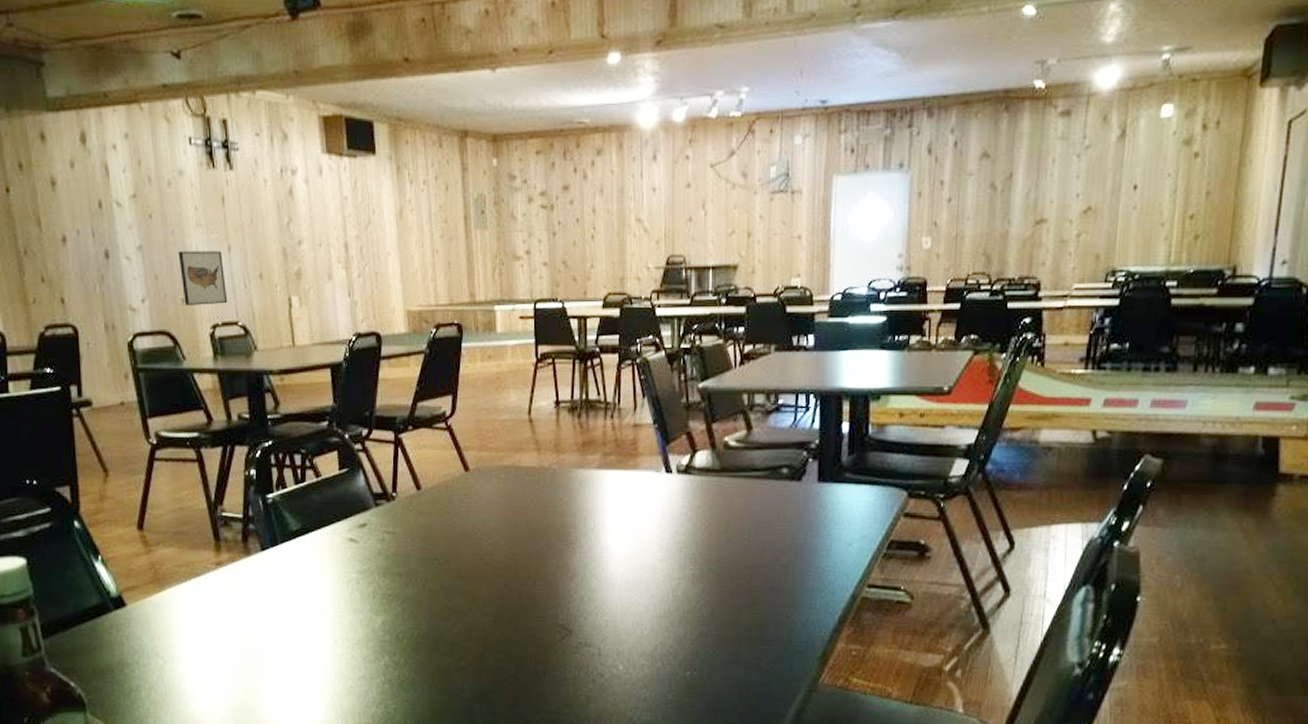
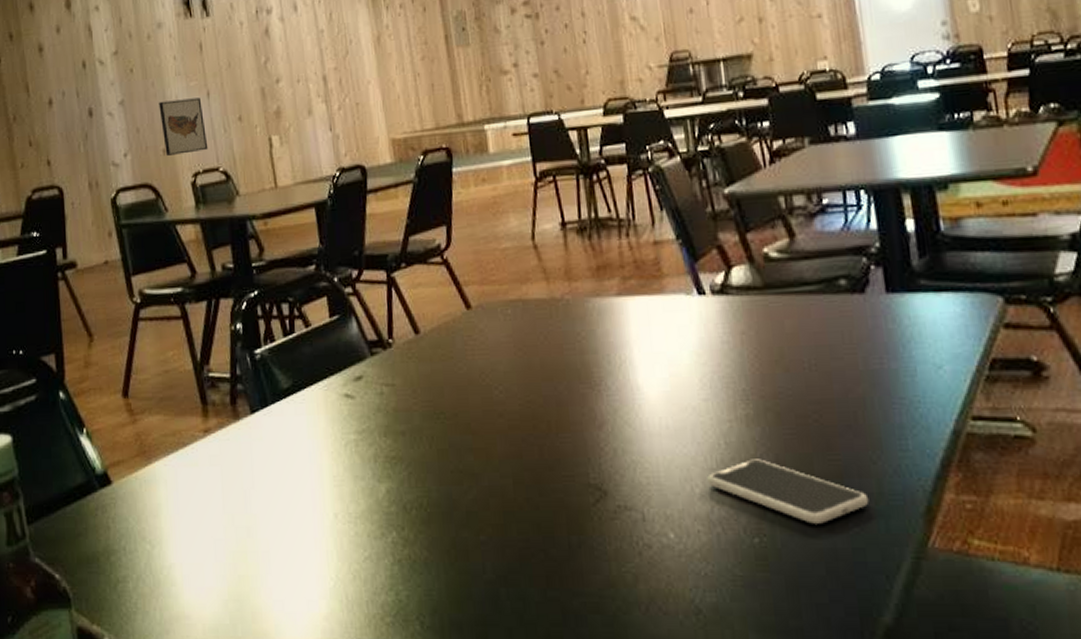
smartphone: none [655,610,780,662] -> present [707,459,869,524]

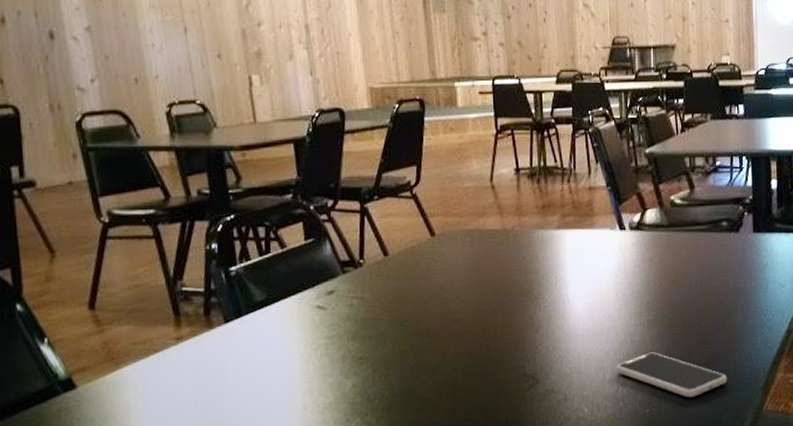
wall art: present [158,97,208,156] -> none [130,32,185,85]

